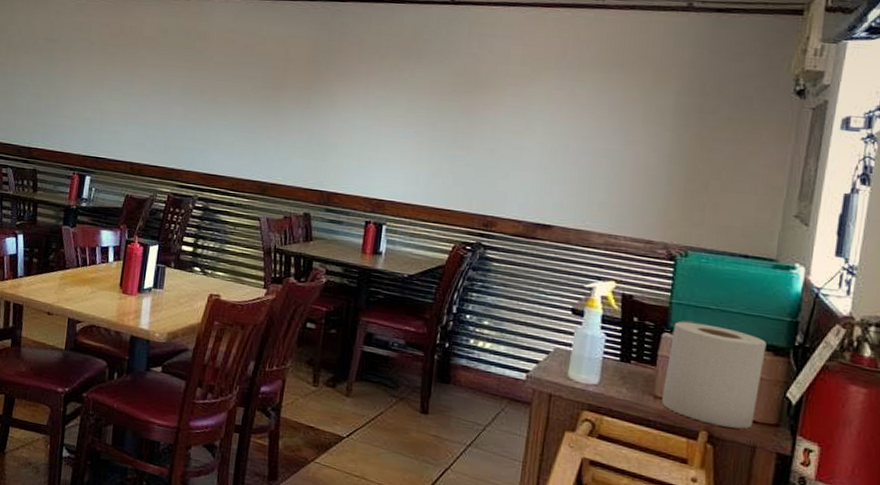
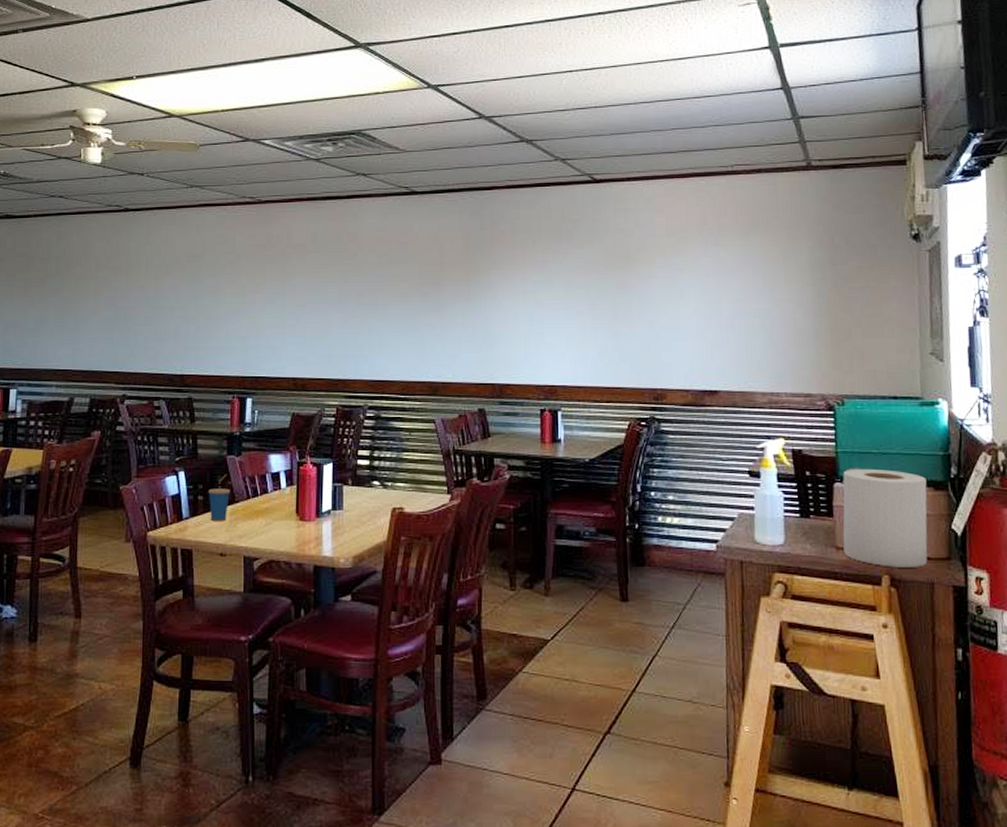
cup: none [42,242,63,285] -> present [208,474,231,522]

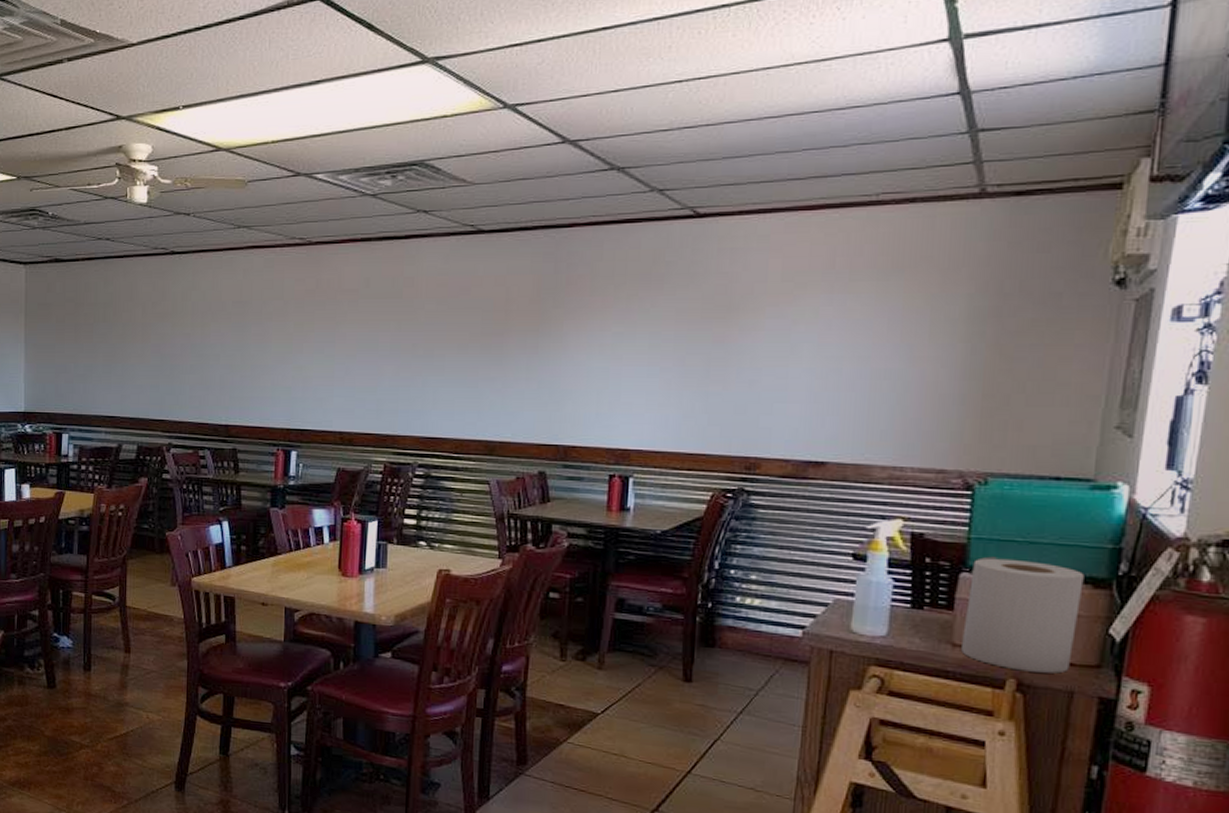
cup: present [208,474,231,522] -> none [251,526,274,573]

